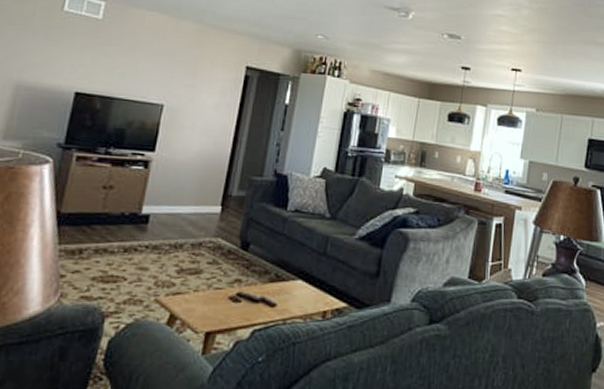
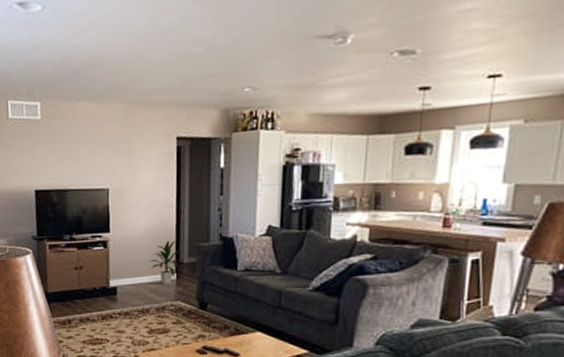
indoor plant: none [193,169,229,218] -> present [149,240,181,285]

